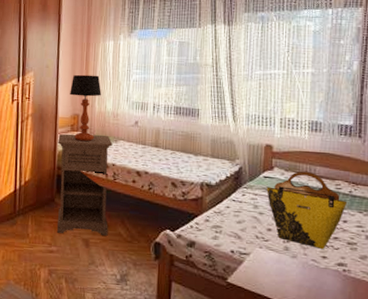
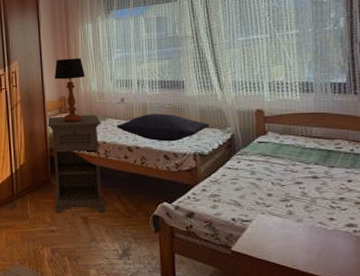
pillow: none [128,139,219,170] -> present [117,114,210,142]
tote bag: present [266,171,348,249] -> none [262,133,351,211]

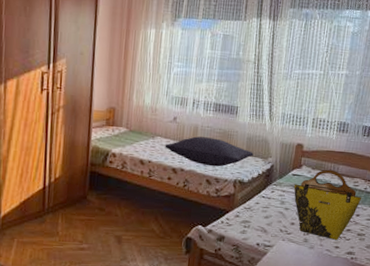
nightstand: present [47,114,106,213] -> none [88,128,150,232]
table lamp: present [54,58,85,123] -> none [106,64,140,137]
tote bag: none [262,133,351,211] -> present [293,169,362,240]

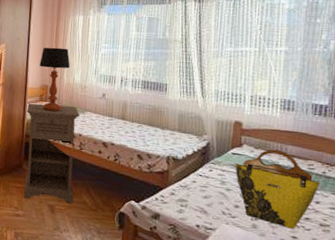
nightstand: none [88,128,150,232] -> present [23,103,80,203]
table lamp: none [106,64,140,137] -> present [39,47,70,112]
pillow: present [165,136,254,167] -> none [94,112,187,143]

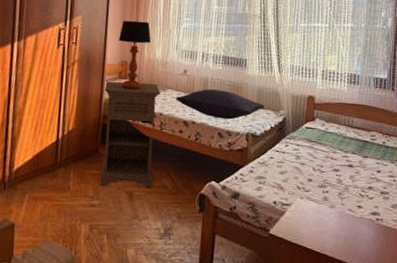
pillow: none [94,112,187,143] -> present [176,89,265,120]
tote bag: present [235,149,321,229] -> none [308,122,381,199]

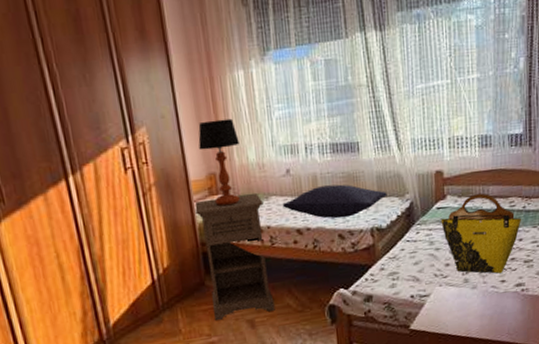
tote bag: none [308,122,381,199] -> present [441,193,522,274]

